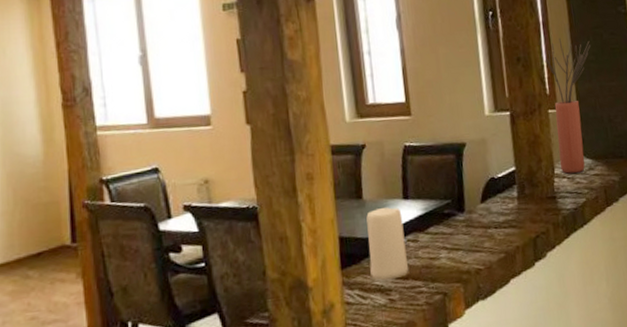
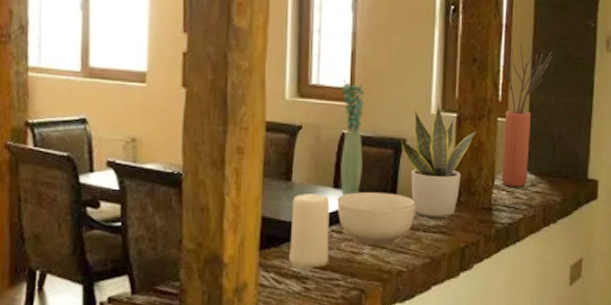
vase: none [398,94,429,206] -> present [340,78,365,196]
bowl: none [408,196,485,250] -> present [337,191,417,245]
potted plant: none [460,104,531,214] -> present [400,103,477,219]

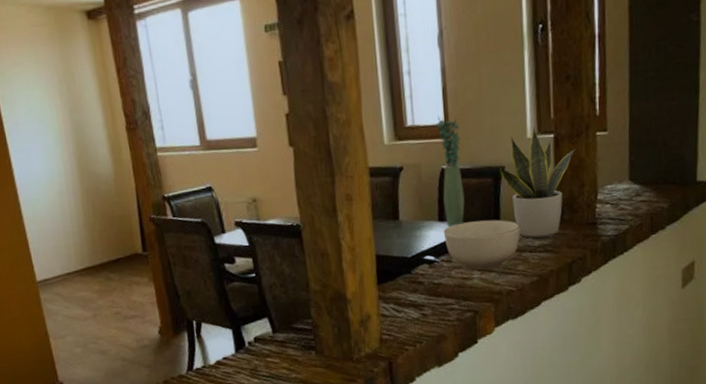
candle: present [289,193,330,268] -> none [402,228,442,297]
vase: present [501,44,553,188] -> none [597,53,653,200]

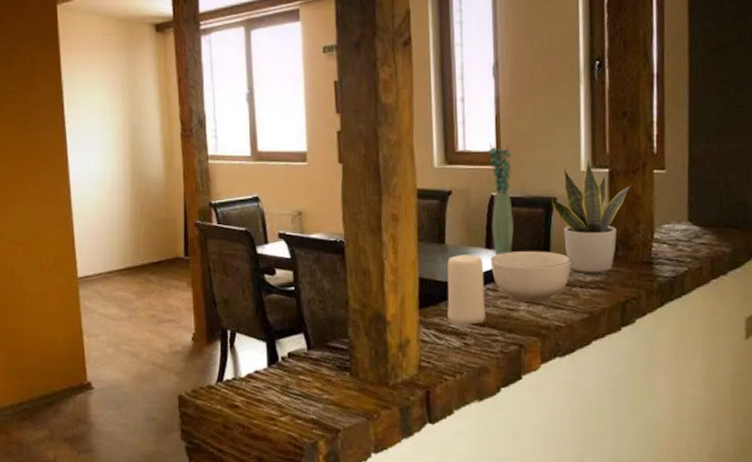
candle: none [402,228,442,297] -> present [447,254,486,325]

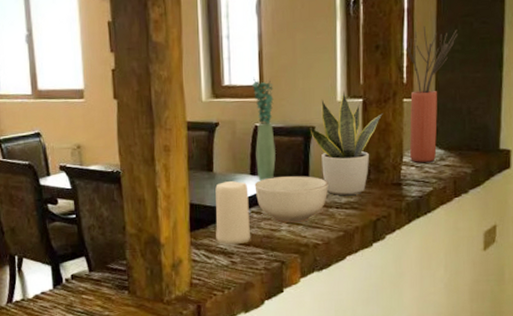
vase: none [655,93,713,241] -> present [405,26,459,163]

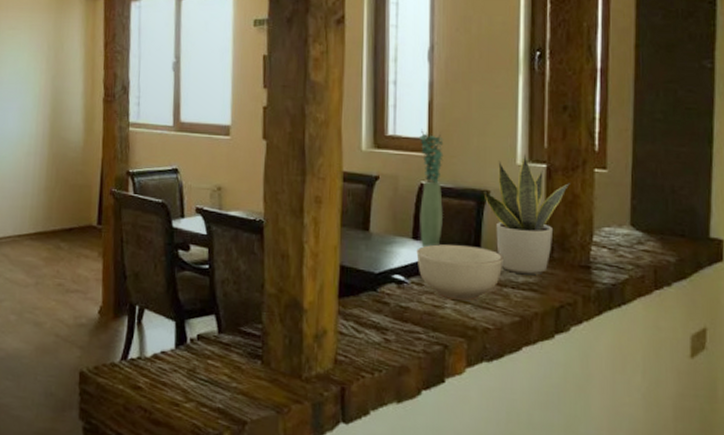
candle: present [215,180,251,245] -> none [368,243,410,320]
vase: present [405,26,459,163] -> none [598,90,660,246]

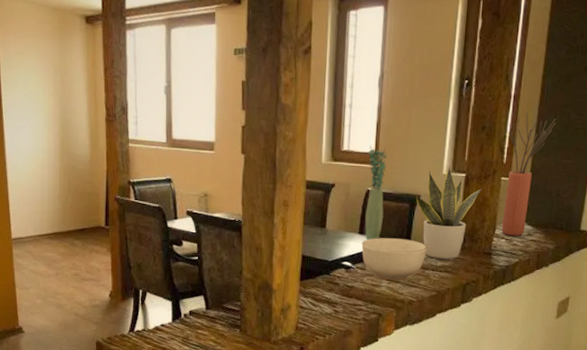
vase: none [598,90,660,246] -> present [501,113,557,237]

